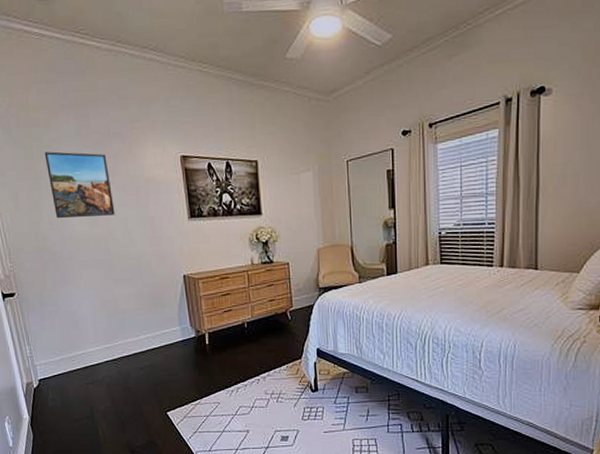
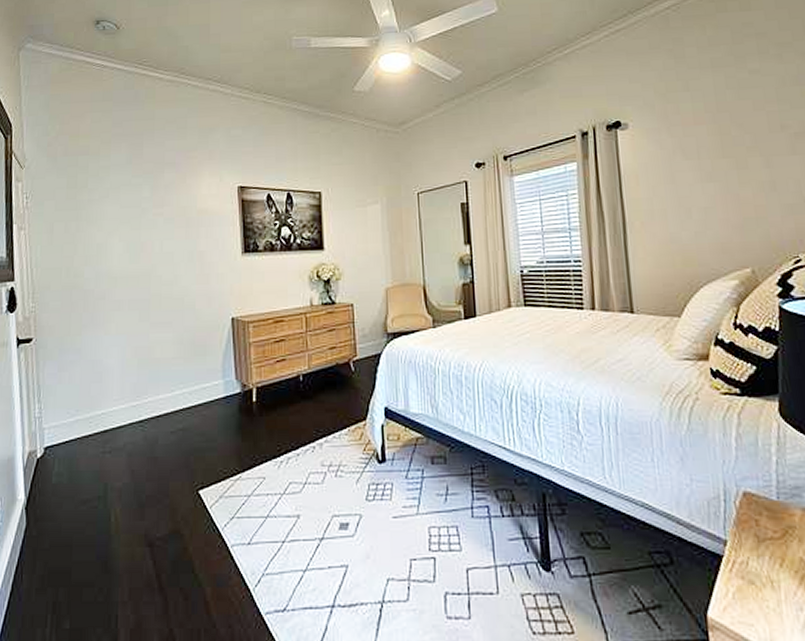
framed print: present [44,151,115,219] -> none [89,181,160,253]

